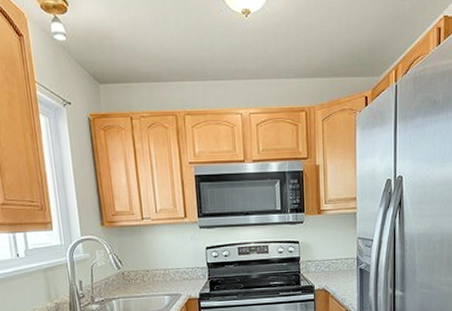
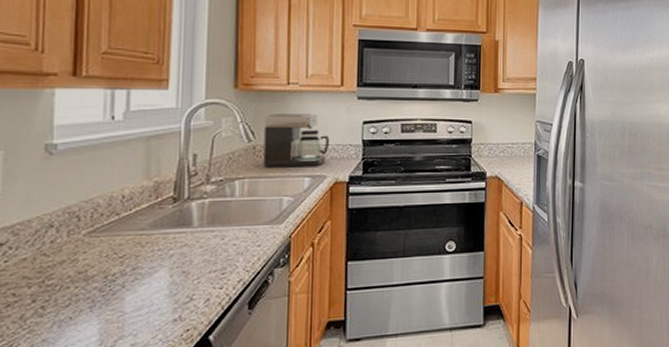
coffee maker: none [128,243,181,289] -> present [263,114,330,168]

